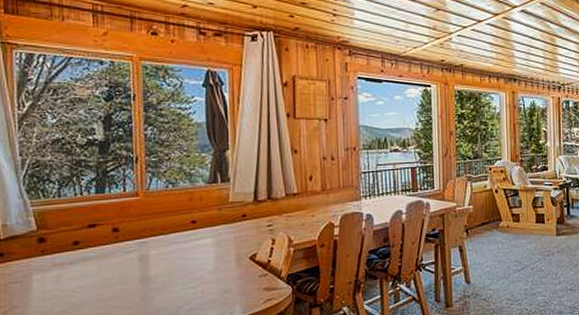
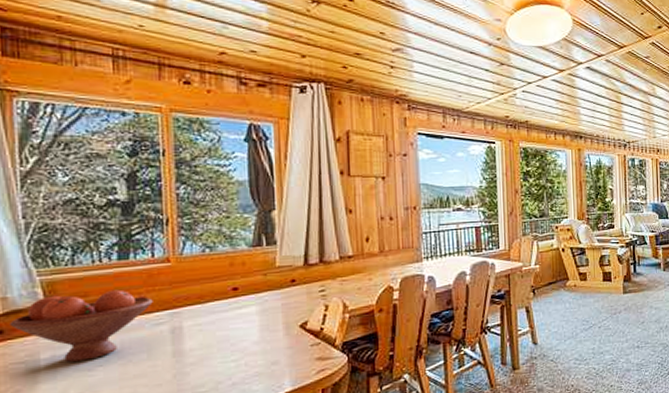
fruit bowl: none [8,220,124,283] -> present [9,289,153,362]

